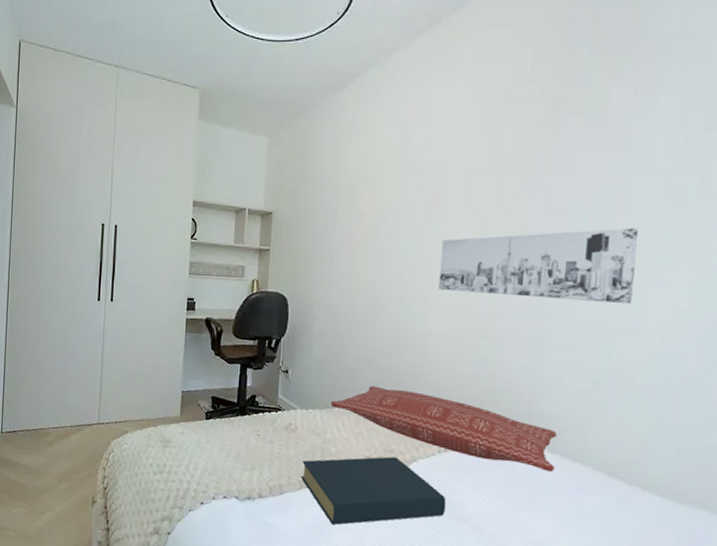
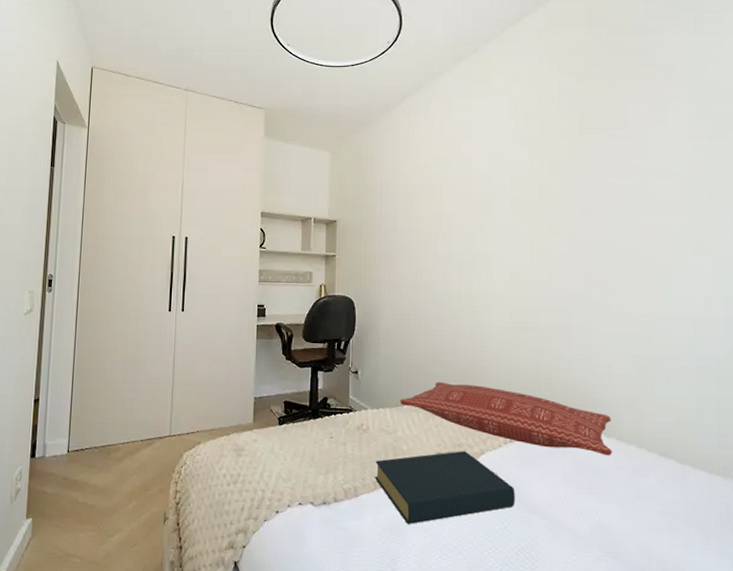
wall art: present [438,227,638,305] -> none [493,225,664,294]

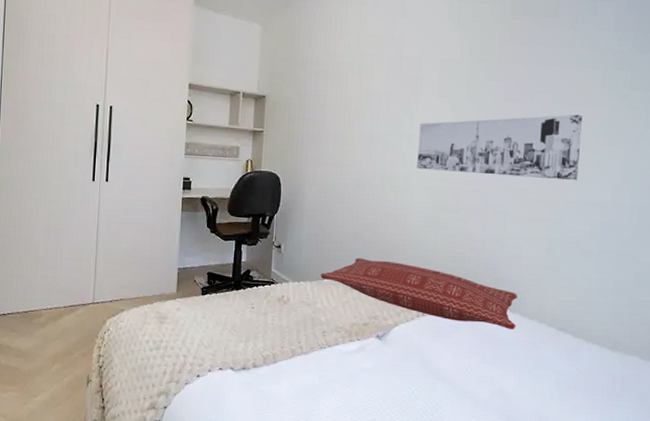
hardback book: present [375,451,515,524] -> none [293,322,424,388]
wall art: none [493,225,664,294] -> present [417,114,582,181]

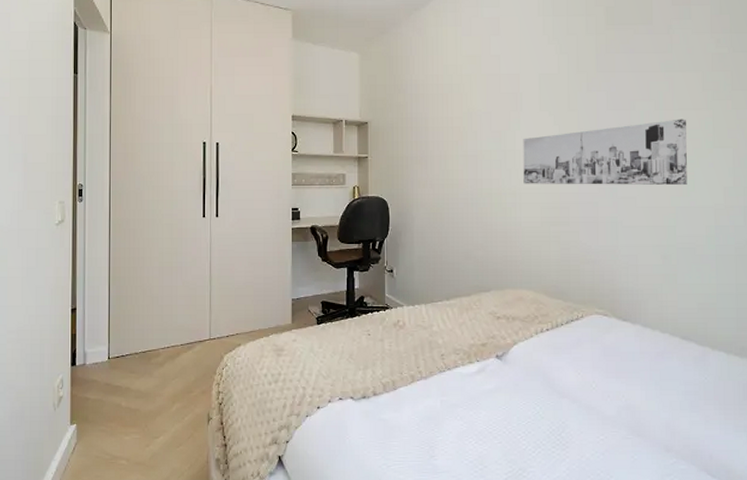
pillow: present [320,257,517,330] -> none [434,277,638,342]

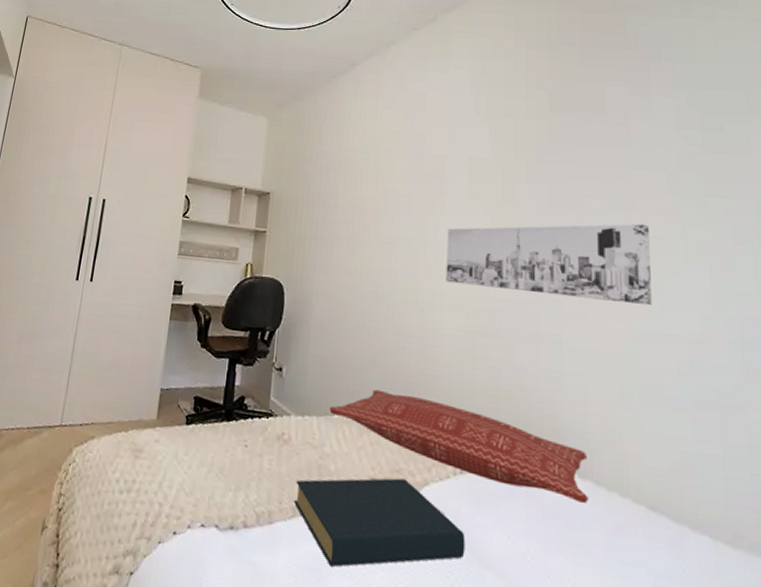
hardback book: none [412,342,547,413] -> present [294,478,466,567]
pillow: none [434,277,638,342] -> present [329,389,589,504]

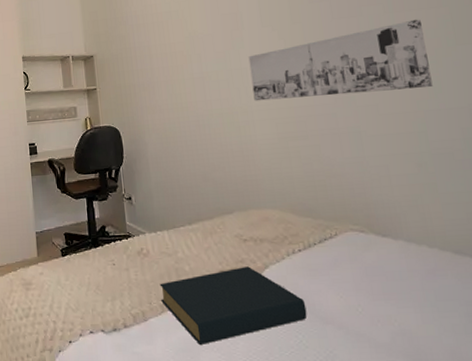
pillow: present [329,389,589,504] -> none [176,199,403,259]

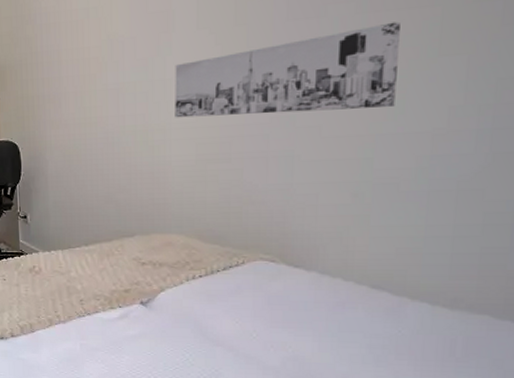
hardback book: present [159,266,307,345] -> none [49,289,198,356]

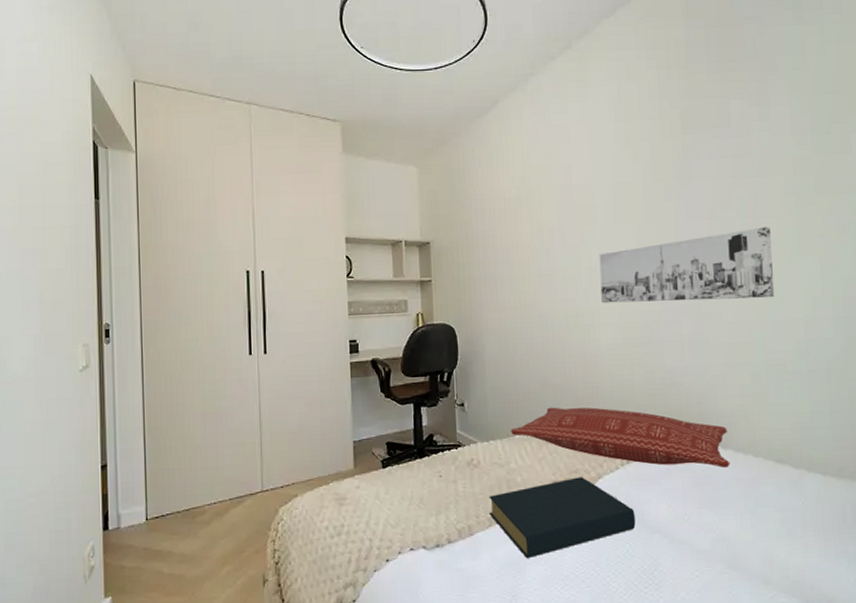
hardback book: none [49,289,198,356] -> present [489,477,636,558]
pillow: none [72,222,313,290] -> present [510,407,730,468]

